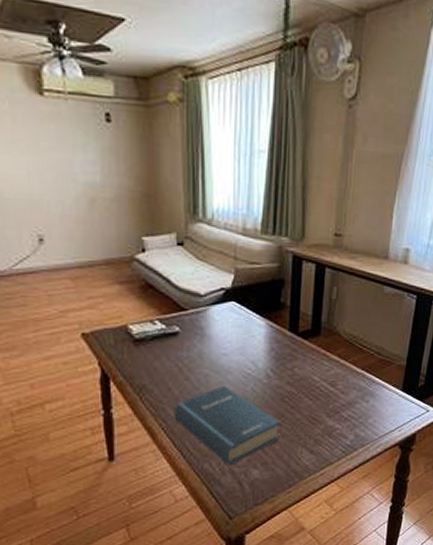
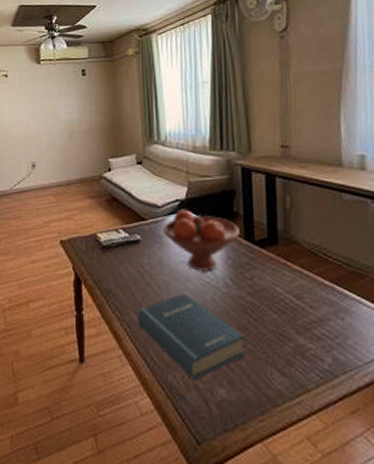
fruit bowl: none [205,299,286,365] -> present [163,209,241,273]

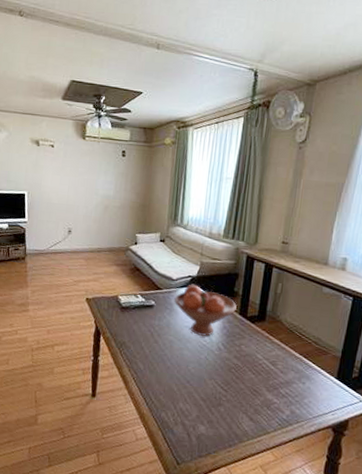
hardback book: present [137,293,245,381] -> none [143,351,226,419]

